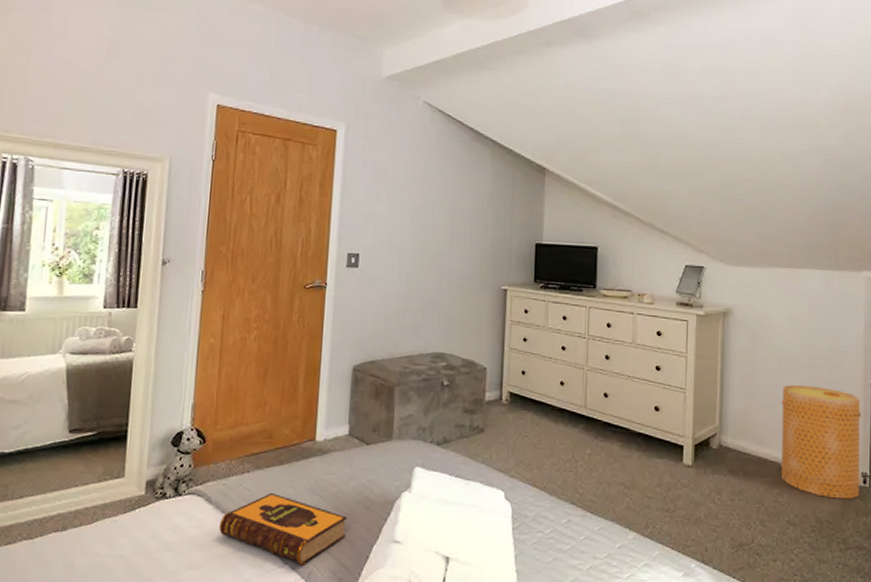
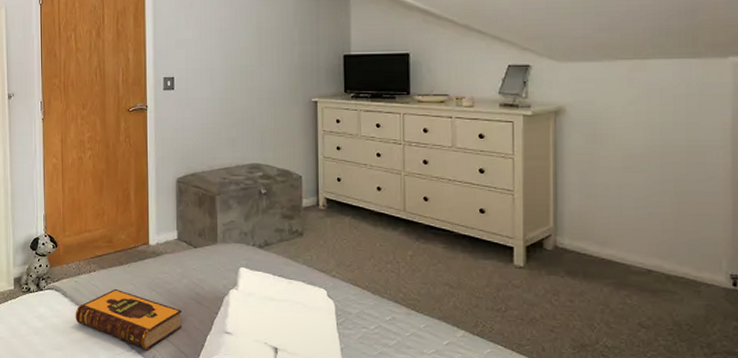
basket: present [780,384,861,499] -> none [627,183,729,303]

